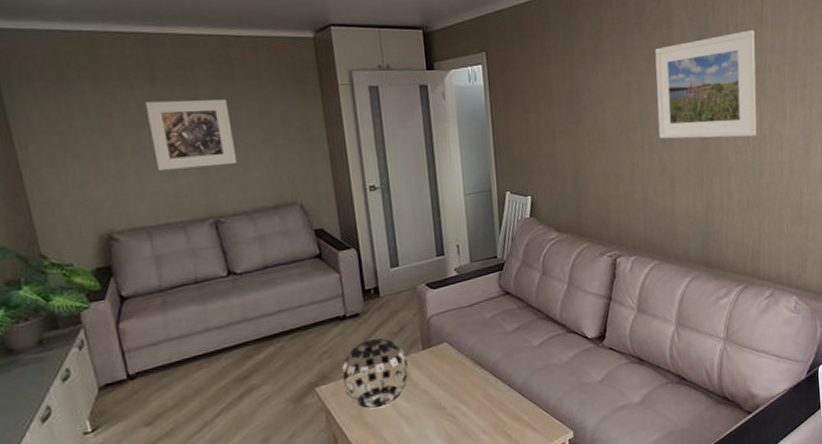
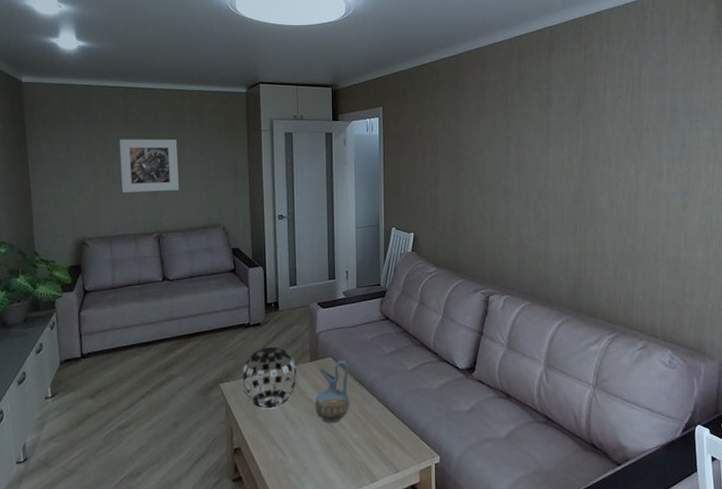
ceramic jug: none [431,344,472,415] -> present [314,360,350,424]
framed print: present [654,30,757,139] -> none [534,92,633,191]

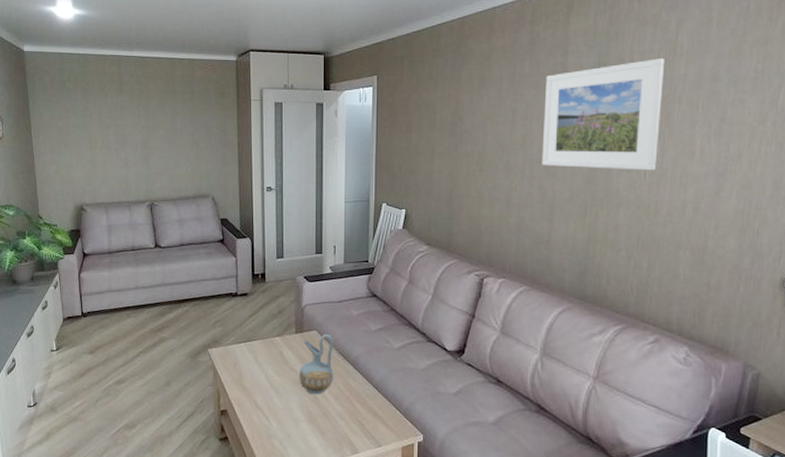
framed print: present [119,139,180,192] -> none [114,108,171,161]
decorative ball: present [243,346,297,409] -> none [230,316,282,376]
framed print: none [534,92,633,191] -> present [541,58,665,171]

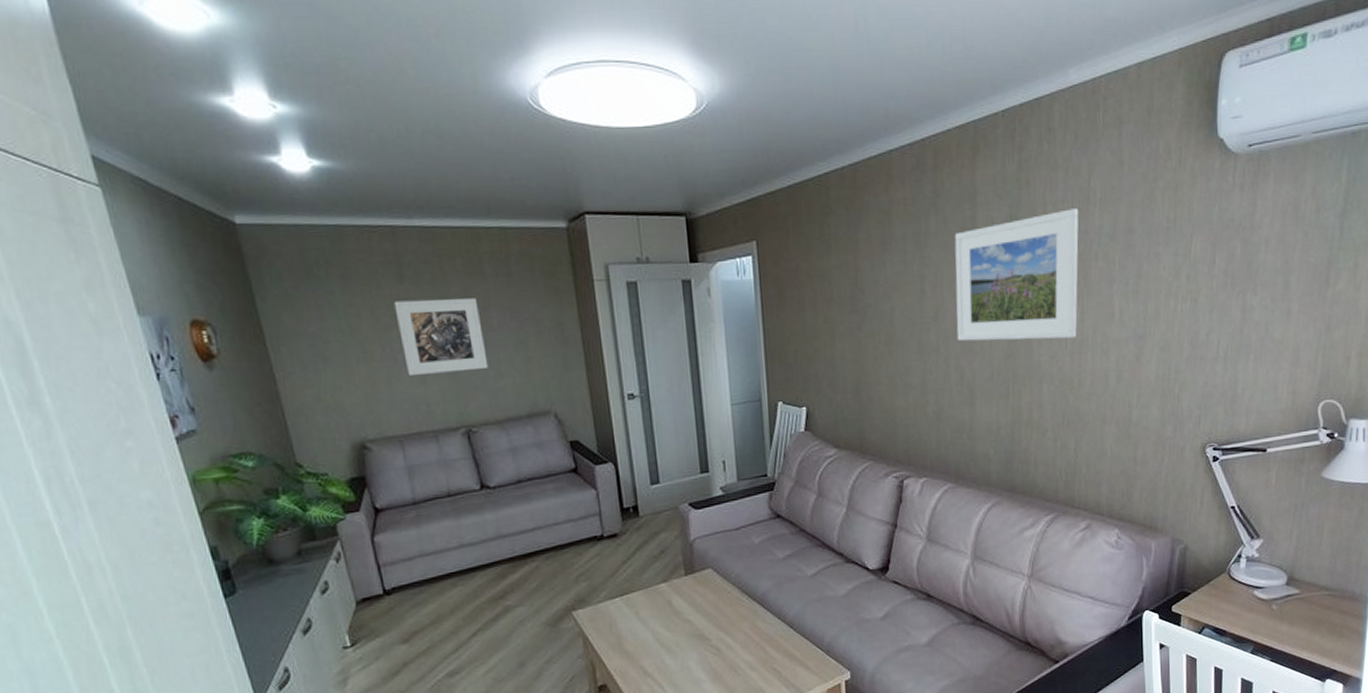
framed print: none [114,108,171,161] -> present [393,298,489,375]
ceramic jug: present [298,334,334,395] -> none [694,571,739,647]

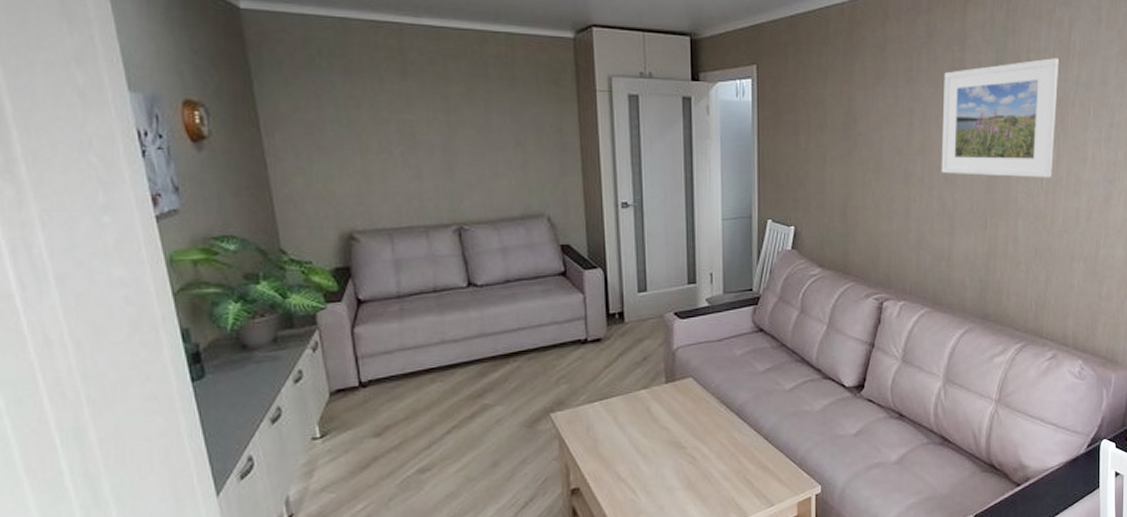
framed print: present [393,298,489,375] -> none [395,96,485,170]

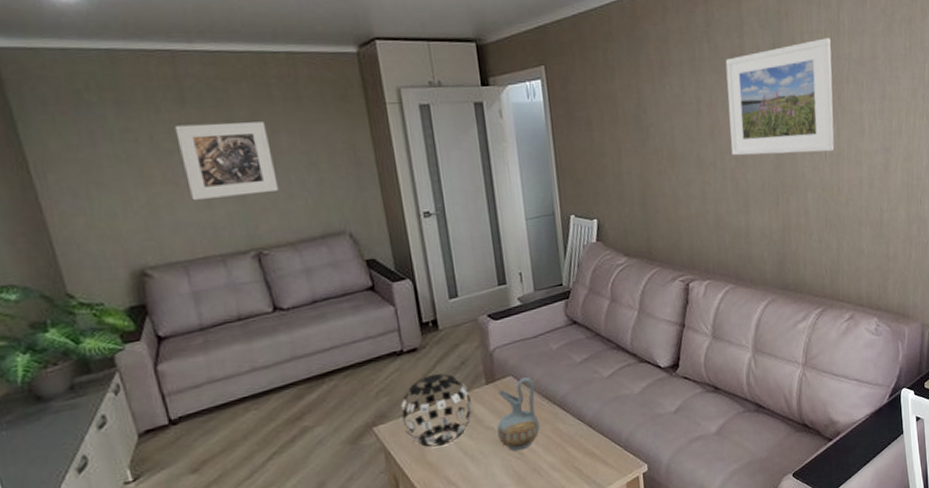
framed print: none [395,96,485,170] -> present [174,121,279,200]
decorative ball: none [579,366,649,441] -> present [400,373,473,448]
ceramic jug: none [671,381,715,455] -> present [496,377,540,451]

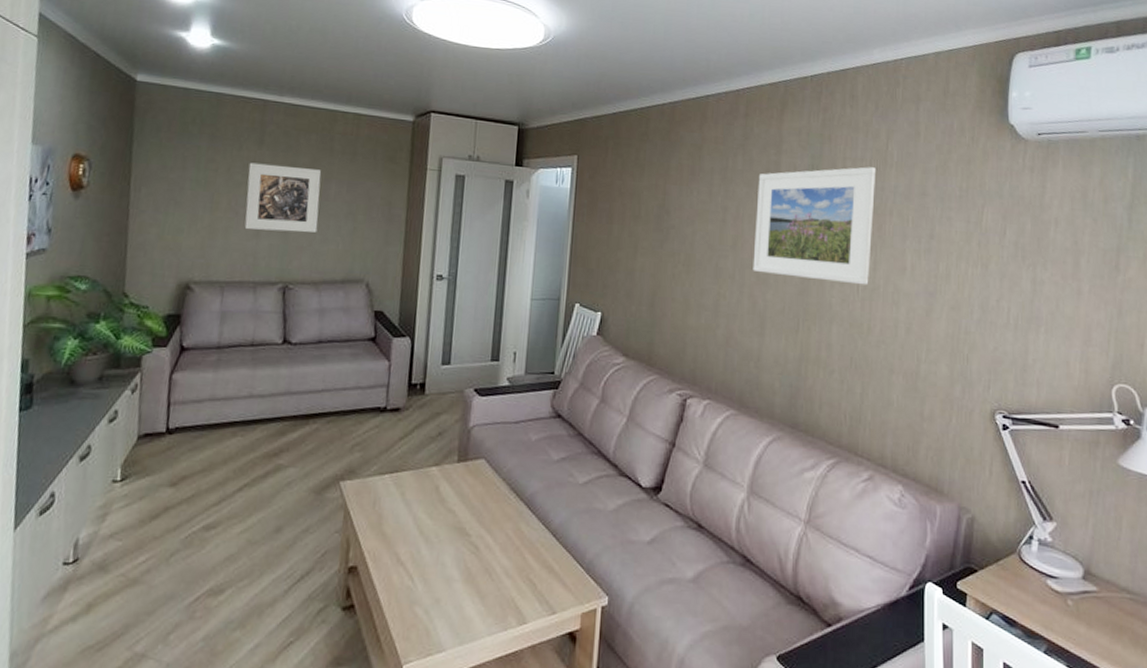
decorative ball: present [400,373,473,448] -> none [369,438,440,519]
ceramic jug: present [496,377,540,451] -> none [457,464,506,545]

